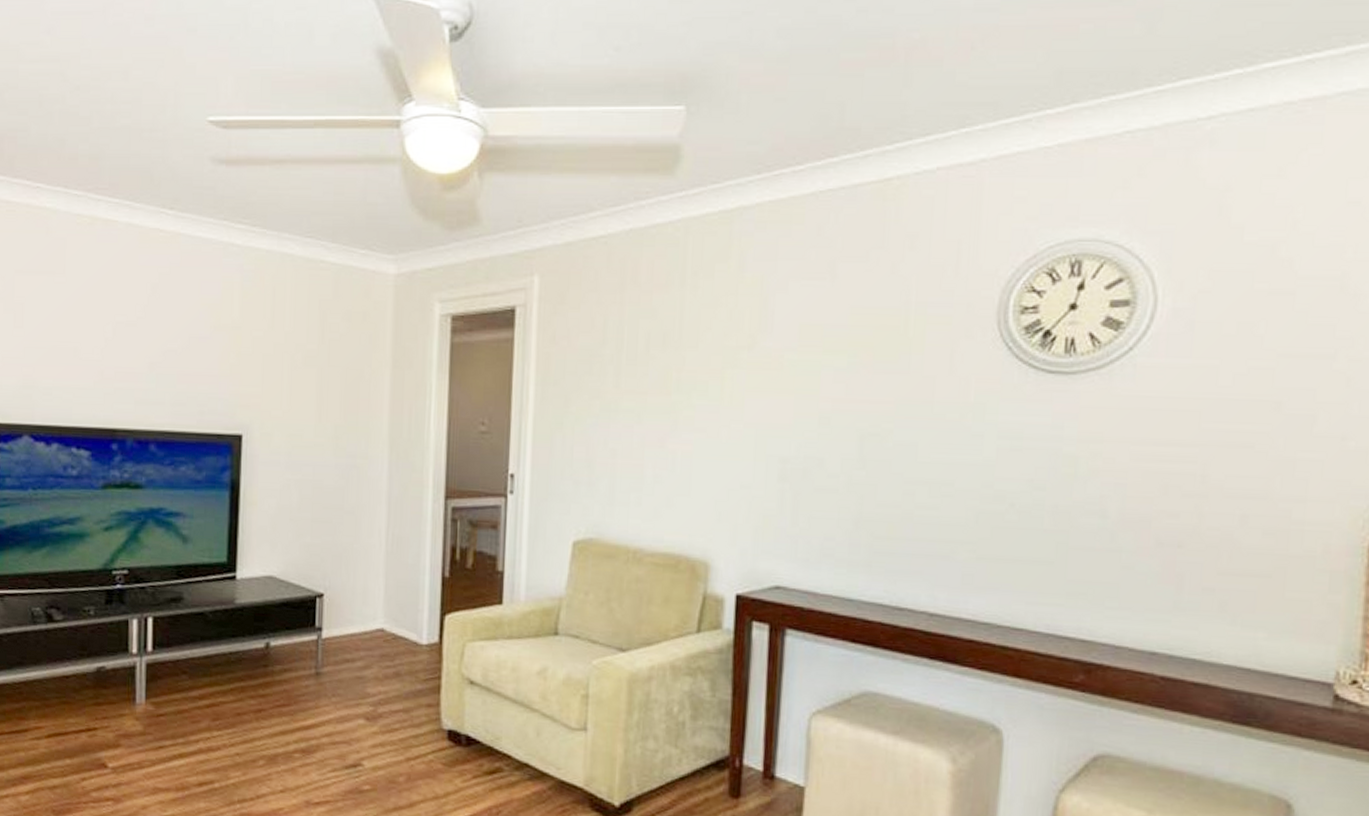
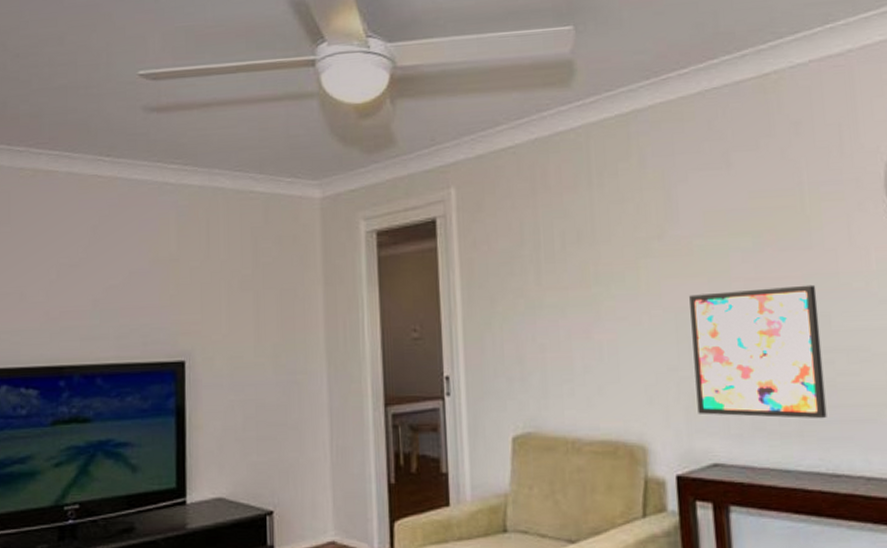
wall art: none [766,411,908,551] -> present [689,284,827,419]

